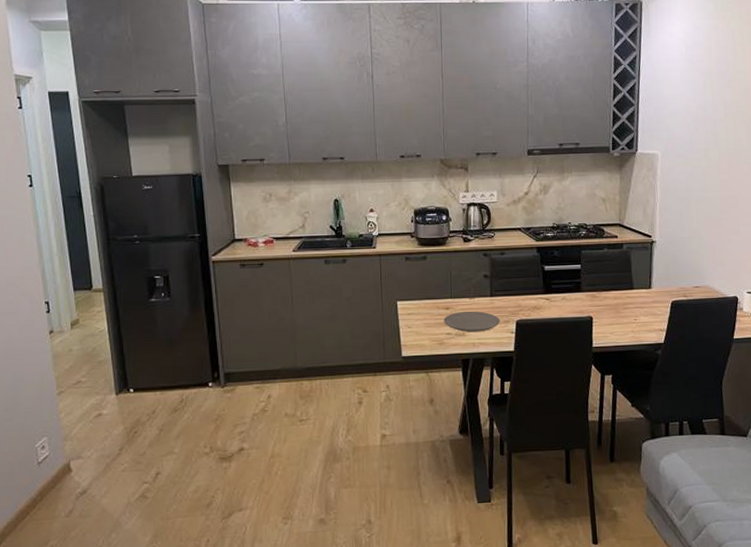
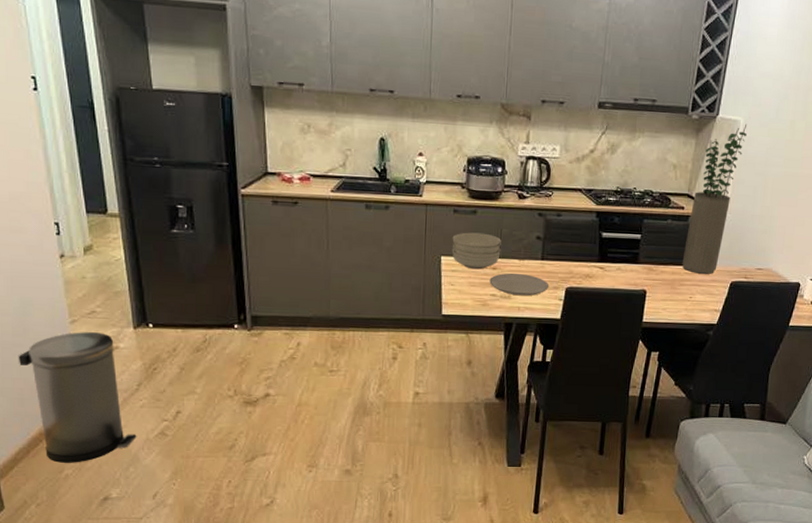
pedal bin: none [10,401,119,534] -> present [19,332,137,463]
bowl: none [406,276,452,311] -> present [451,232,501,270]
vase: none [622,156,666,296] -> present [682,124,747,274]

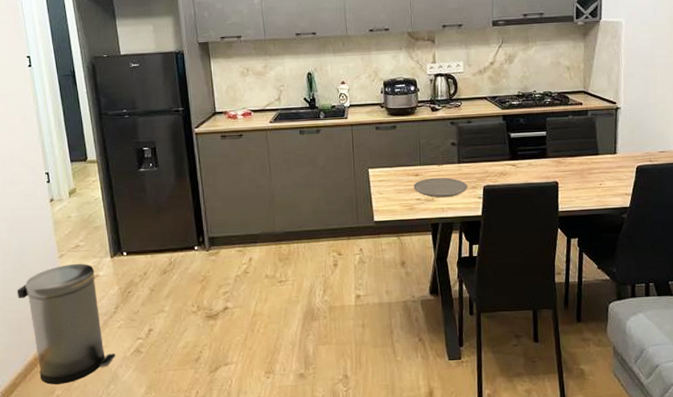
bowl: present [451,232,501,270] -> none [377,145,421,178]
vase: present [682,124,747,274] -> none [587,24,630,162]

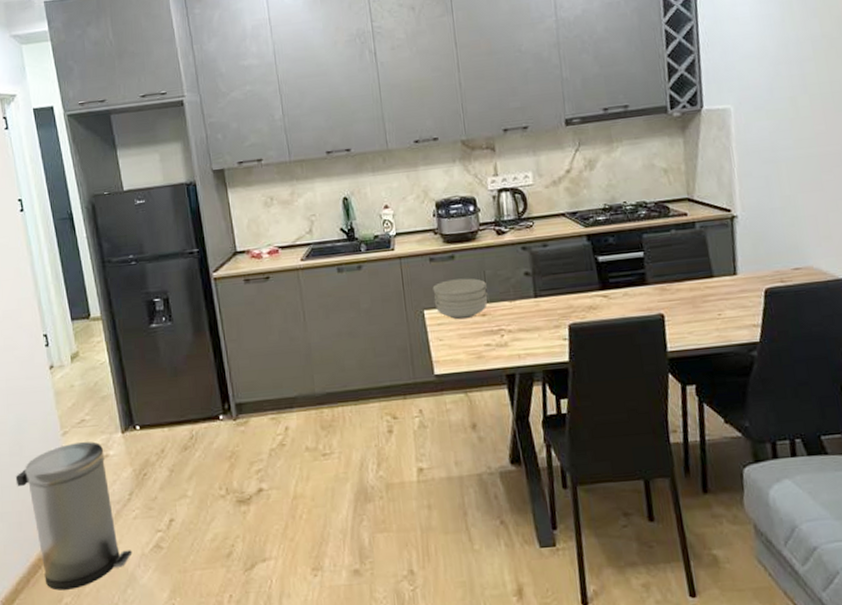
bowl: none [377,145,421,178] -> present [432,278,488,320]
plate: present [413,177,468,198] -> none [480,316,550,342]

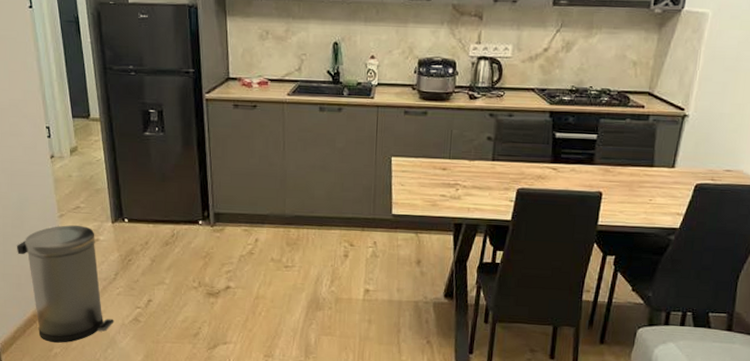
bowl: present [432,278,488,320] -> none [402,133,452,170]

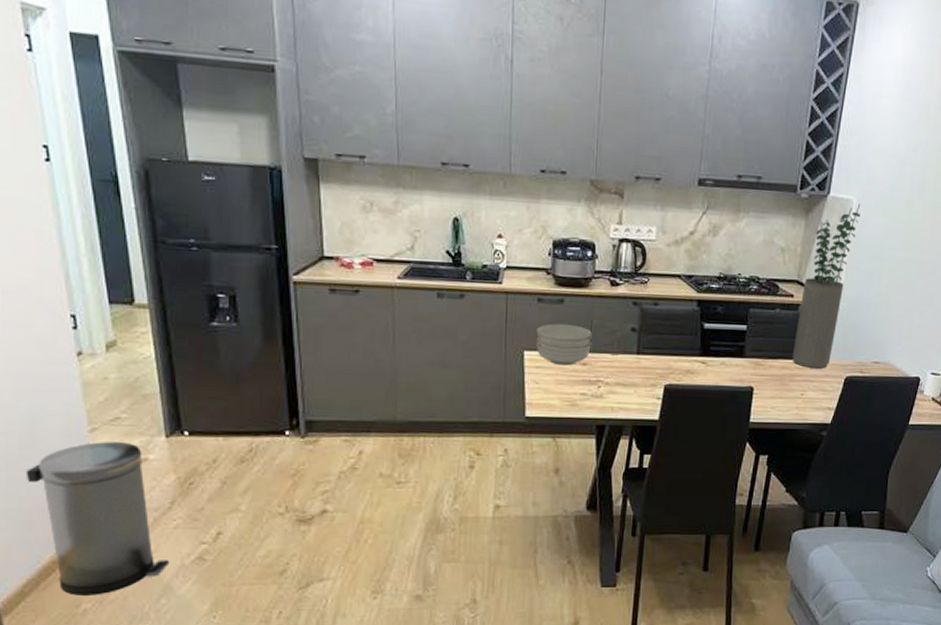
bowl: none [402,133,452,170] -> present [536,323,592,366]
vase: none [641,16,716,176] -> present [792,203,860,369]

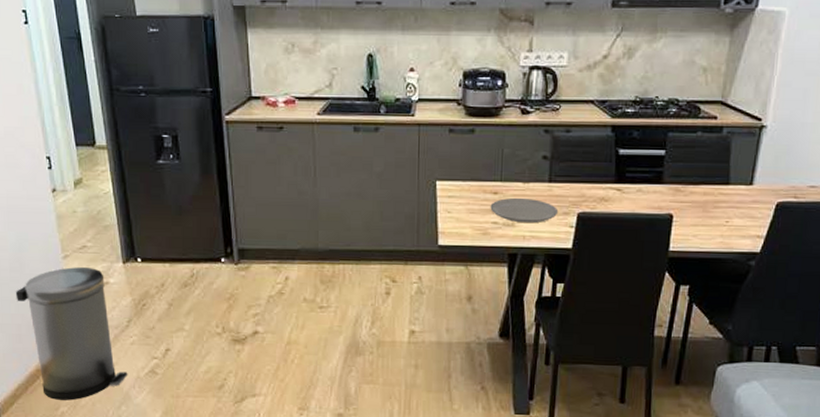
bowl: present [536,323,592,366] -> none [447,153,503,195]
plate: none [579,369,646,395] -> present [490,197,559,223]
vase: present [792,203,860,369] -> none [715,15,794,194]

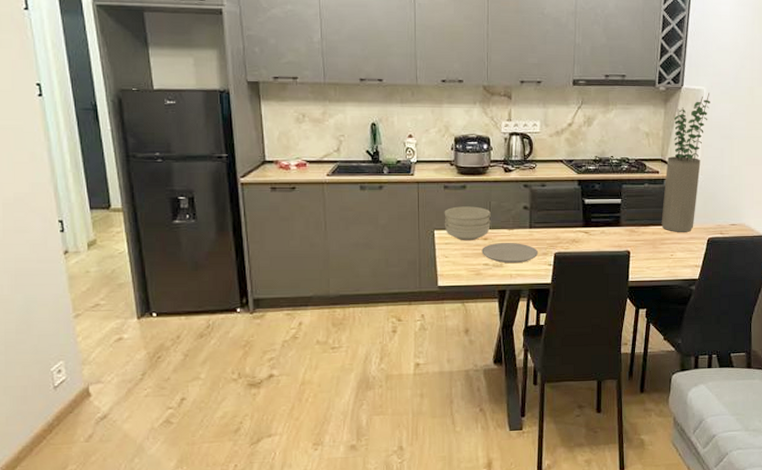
pedal bin: present [16,267,128,400] -> none [23,325,142,459]
bowl: none [447,153,503,195] -> present [444,206,491,241]
vase: none [715,15,794,194] -> present [661,92,710,232]

